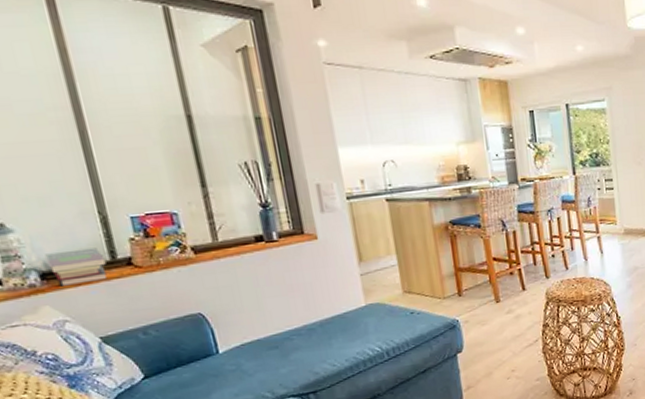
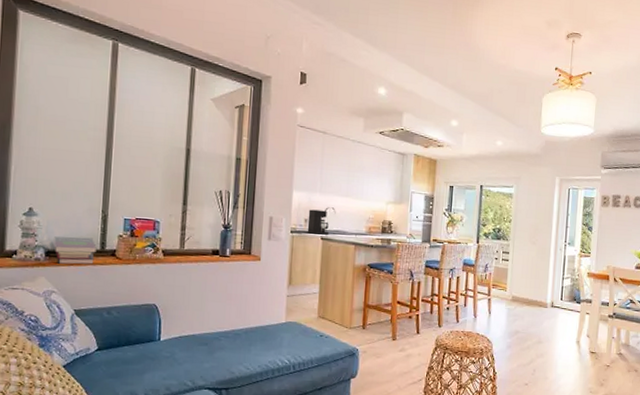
coffee maker: none [363,165,395,197] -> present [307,209,329,235]

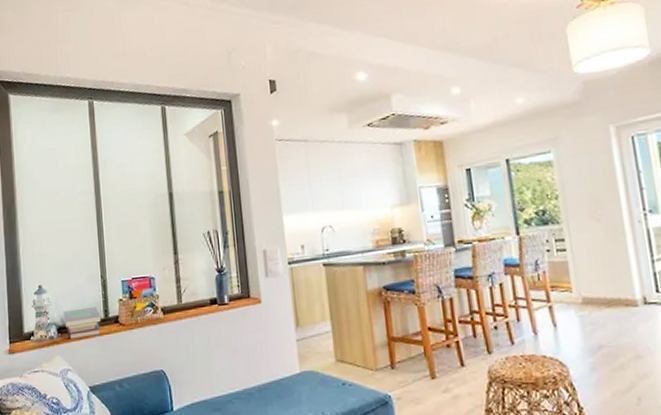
coffee maker: present [307,209,329,235] -> none [303,230,332,262]

